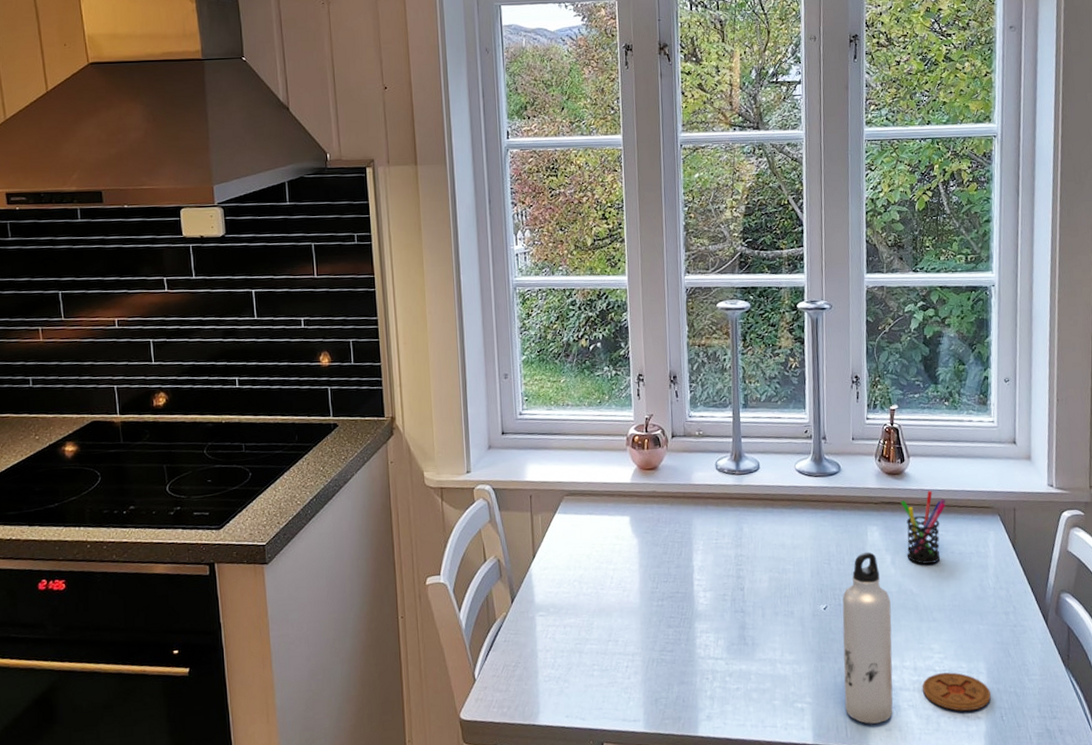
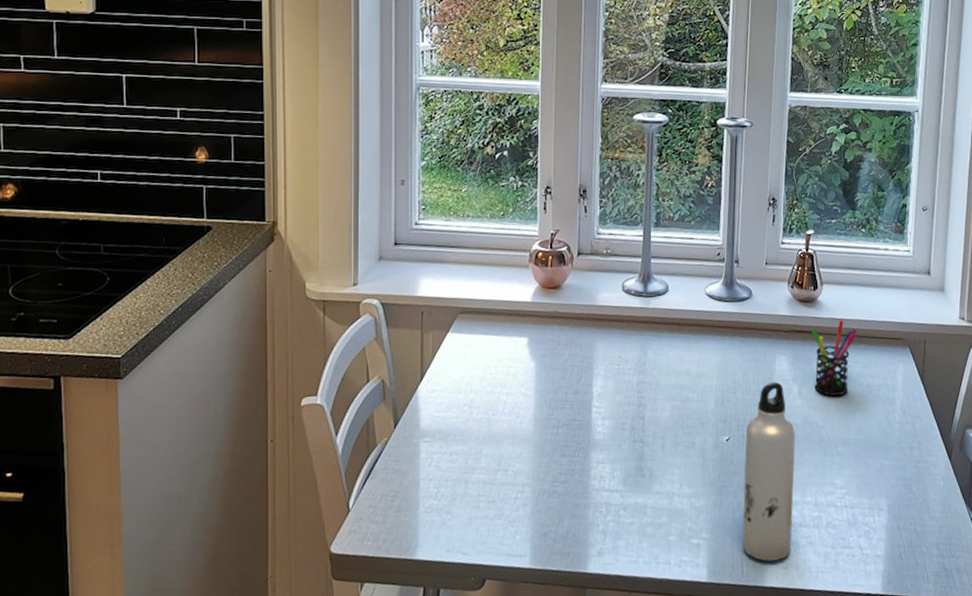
coaster: present [922,672,991,711] -> none [822,508,890,549]

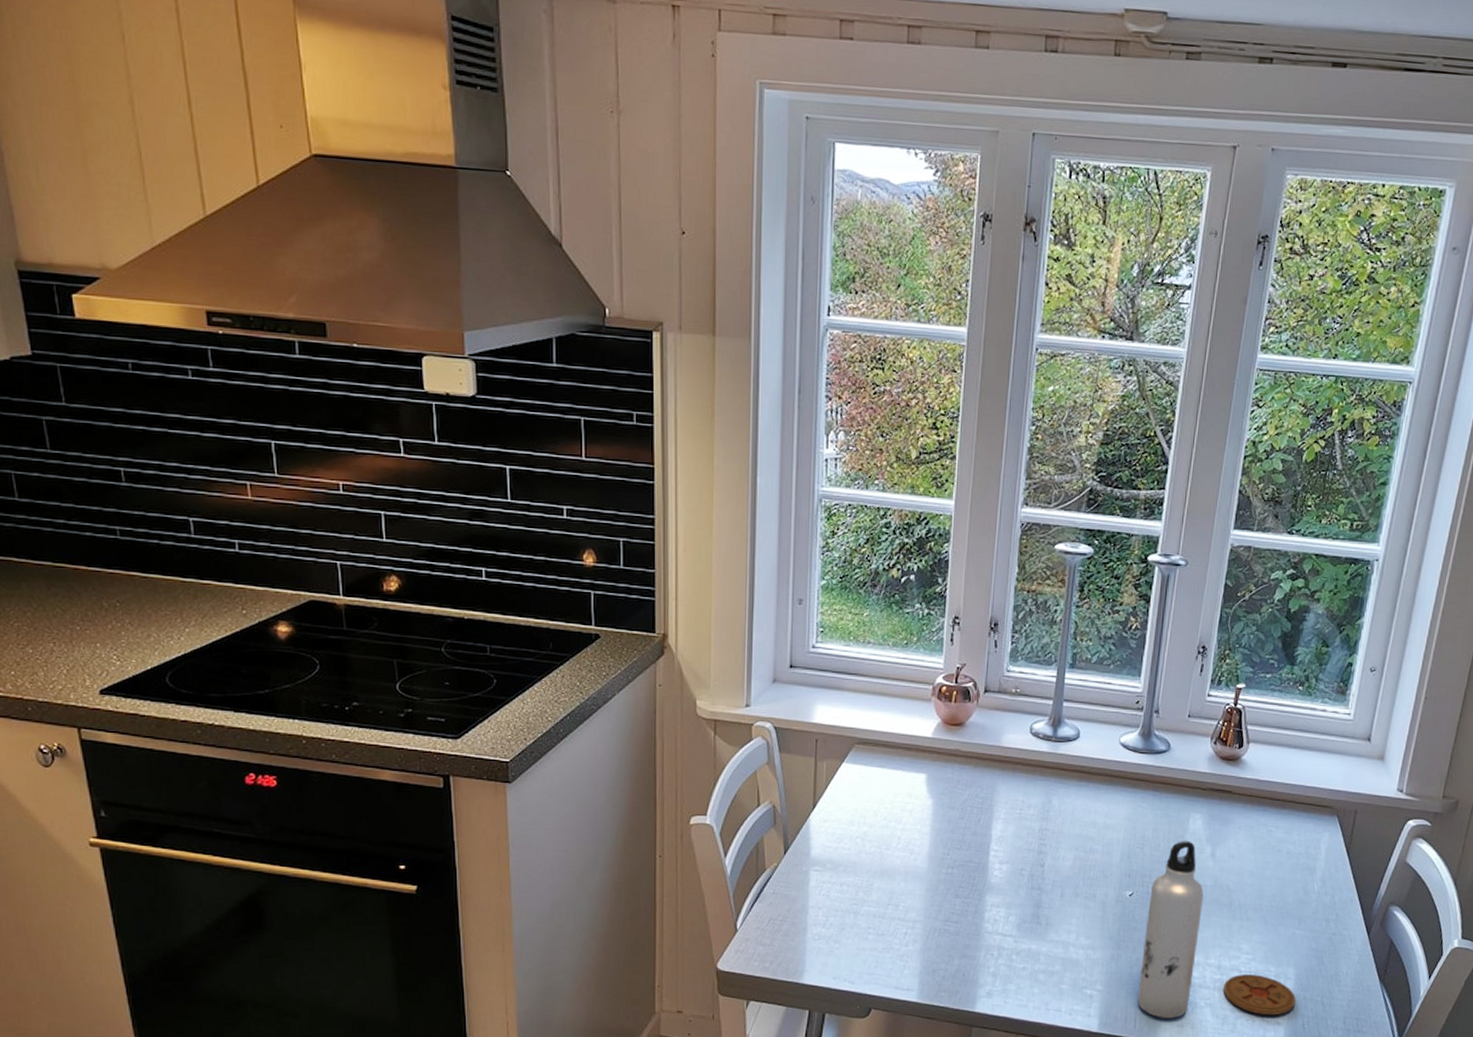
pen holder: present [811,320,857,396] -> none [1229,782,1282,860]
coaster: none [822,508,890,549] -> present [1223,974,1296,1016]

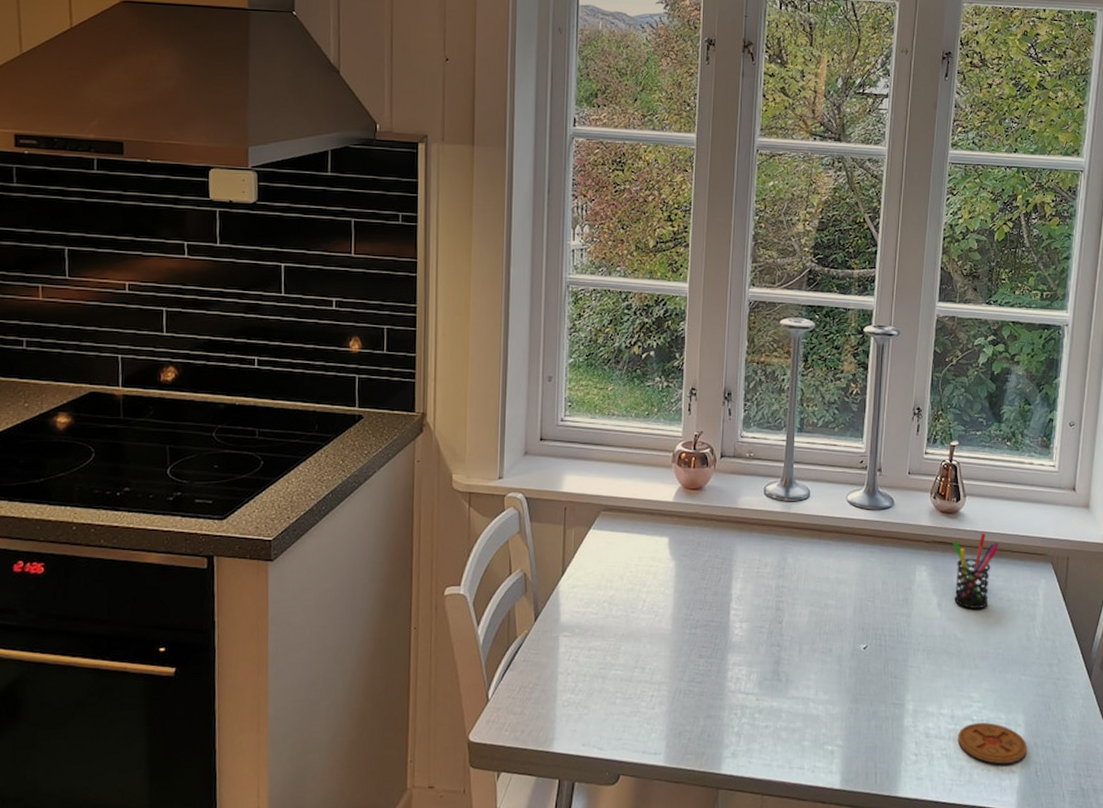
water bottle: present [1137,840,1204,1018] -> none [877,592,933,772]
pen holder: none [1229,782,1282,860] -> present [953,533,999,609]

